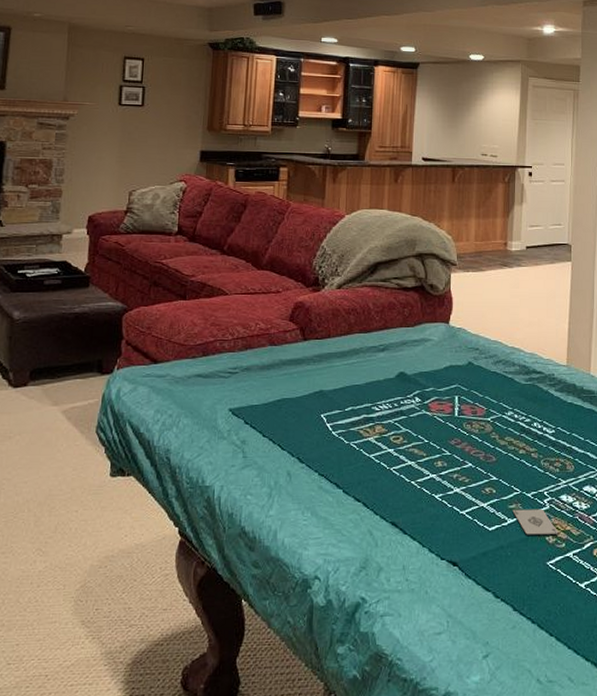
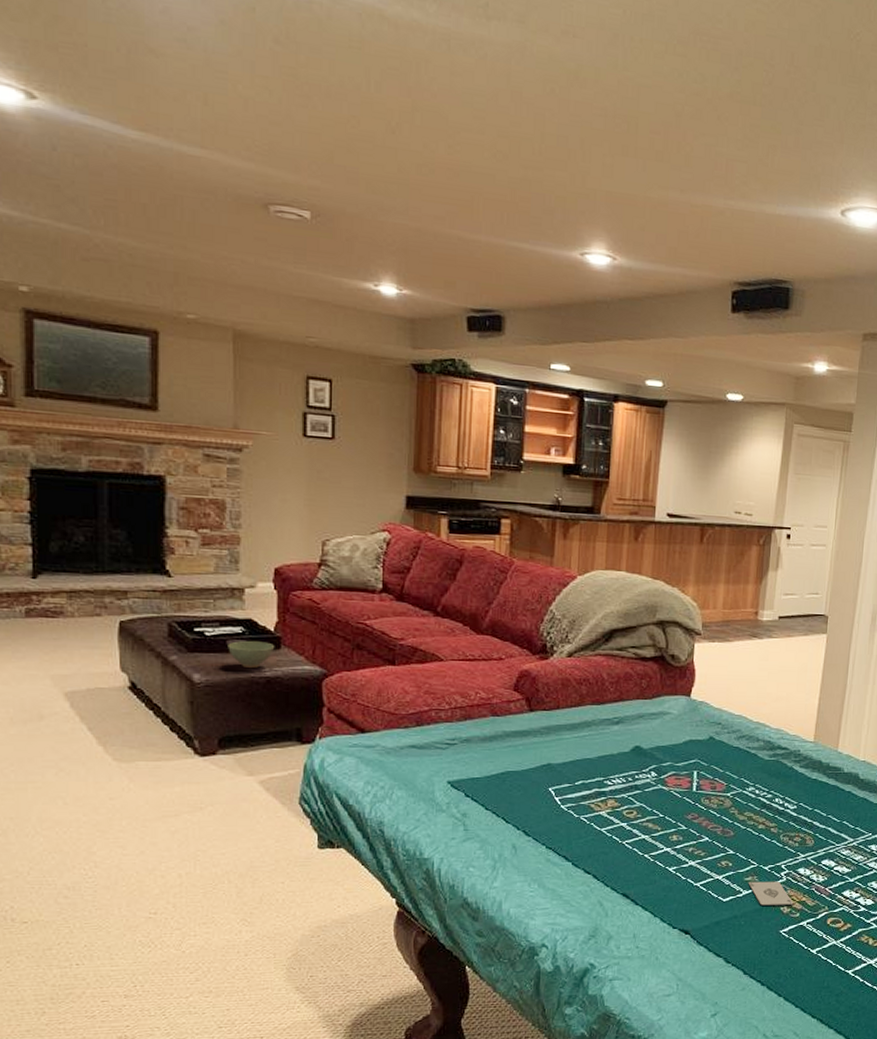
bowl: none [44,281,85,306] -> present [228,641,275,669]

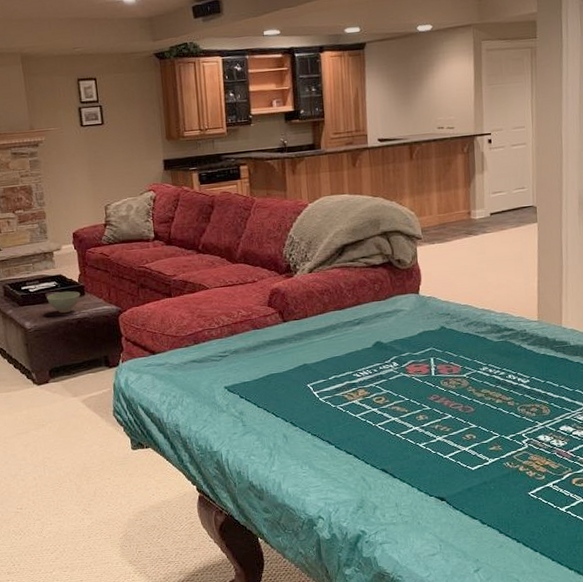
playing card: present [748,881,794,906] -> none [493,448,538,471]

